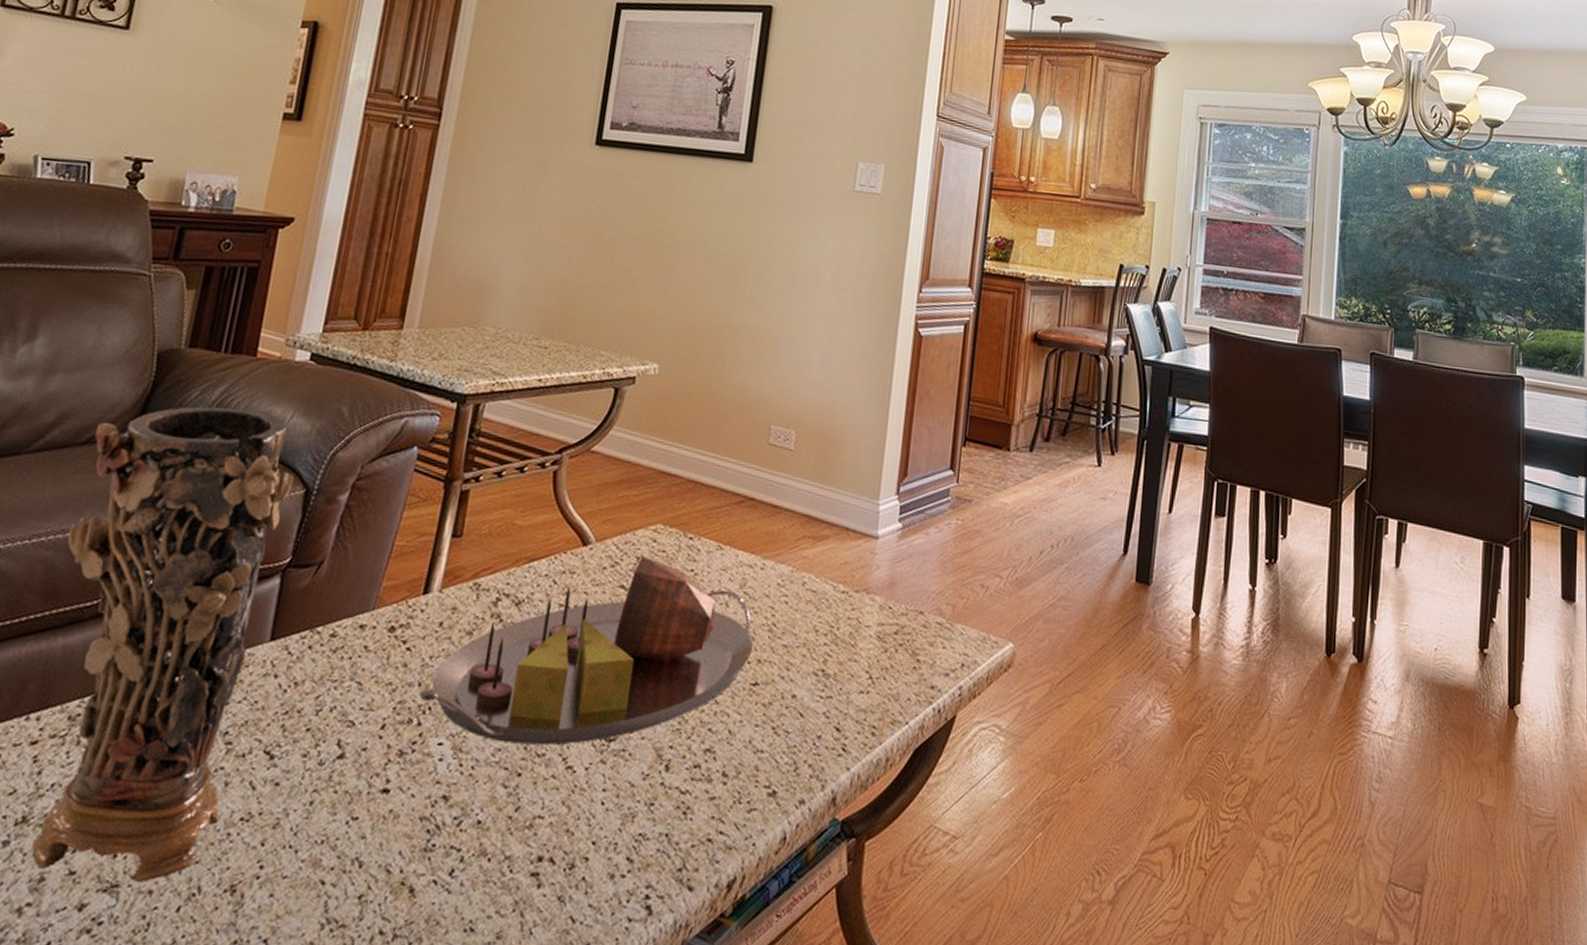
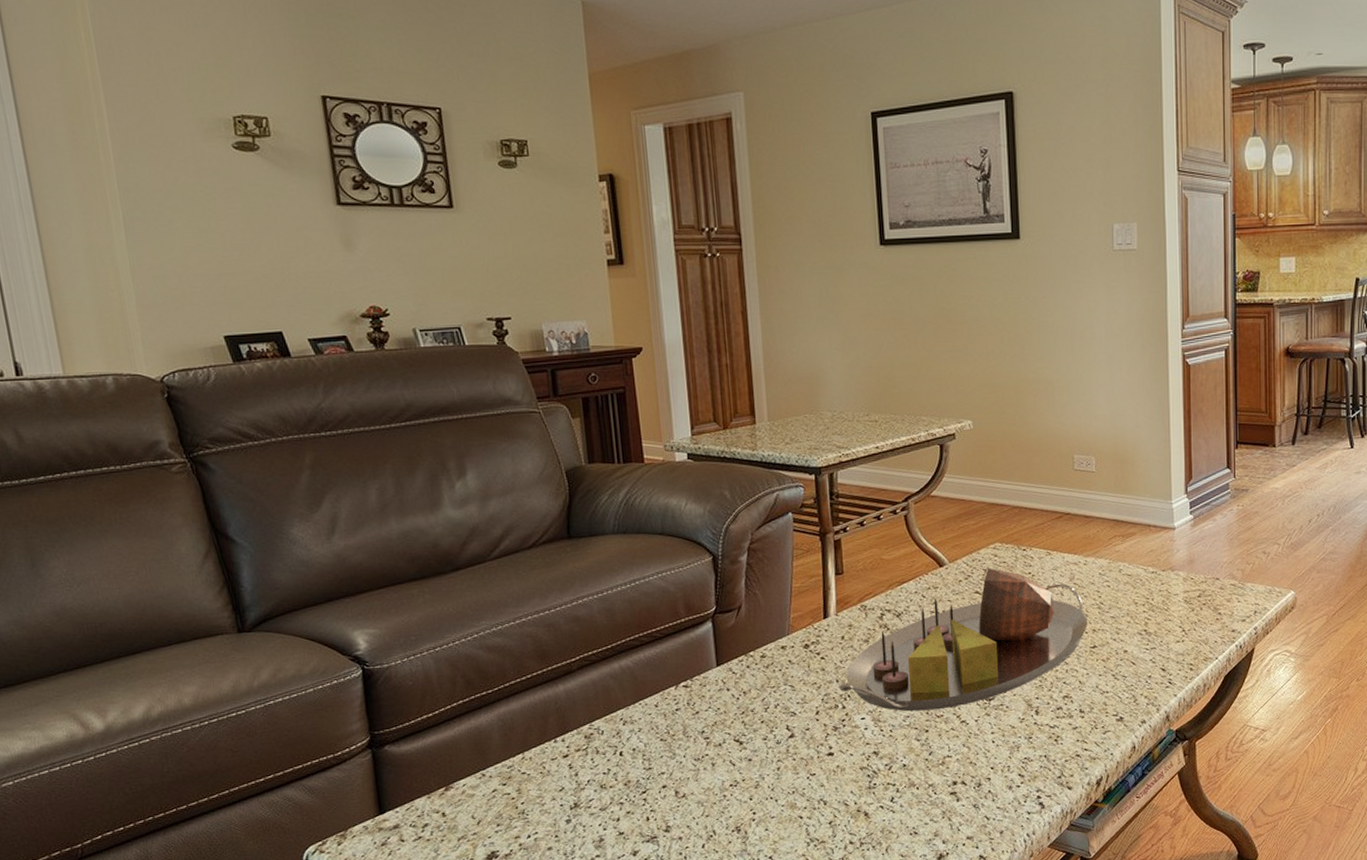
decorative vase: present [31,406,294,882] -> none [537,504,716,833]

